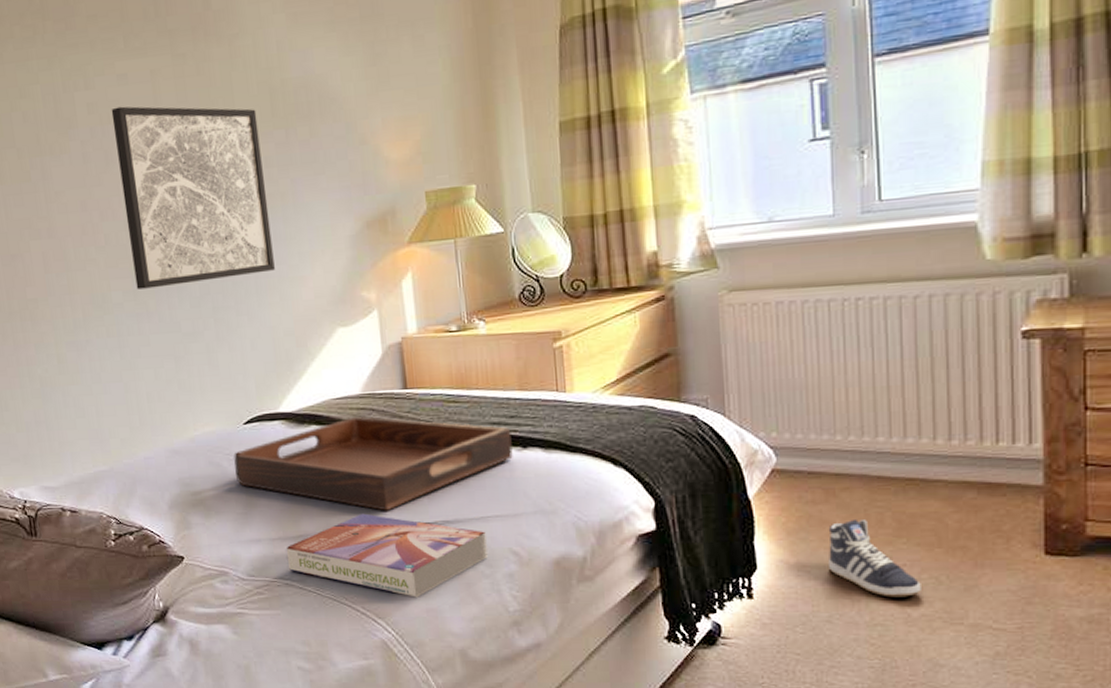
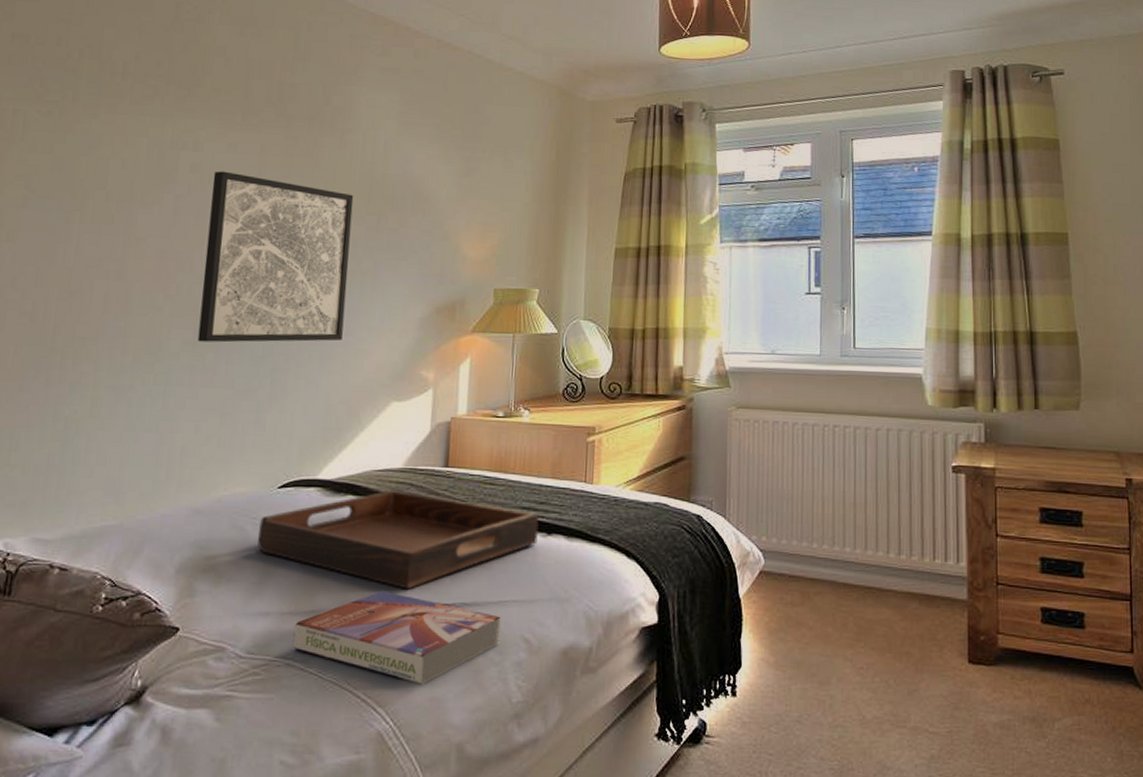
sneaker: present [828,518,921,597] -> none [801,621,874,699]

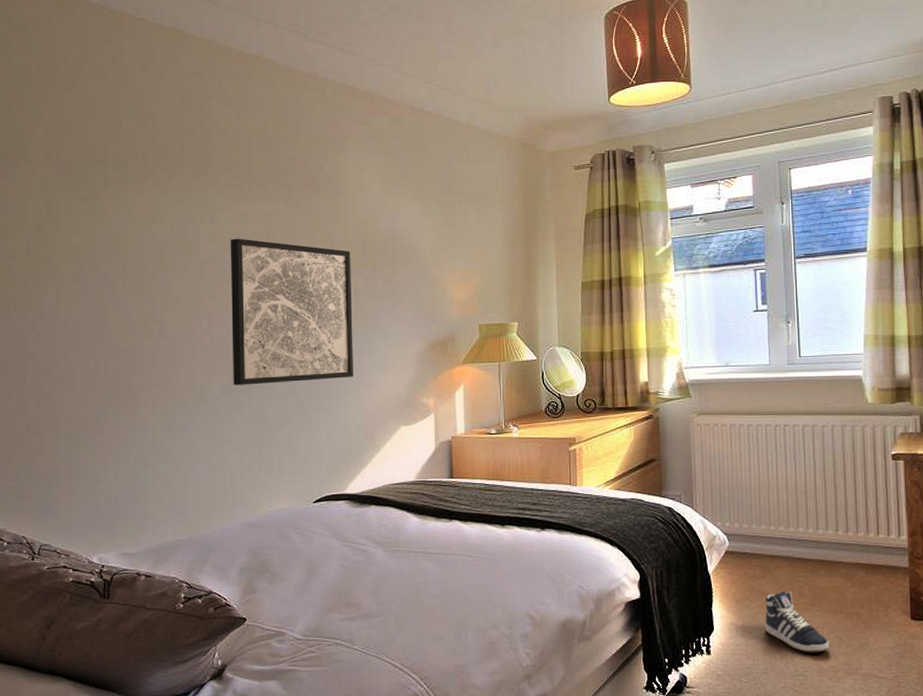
serving tray: present [257,489,539,589] -> none [302,499,533,580]
textbook: present [294,590,502,684] -> none [339,581,509,655]
sneaker: none [801,621,874,699] -> present [765,590,829,653]

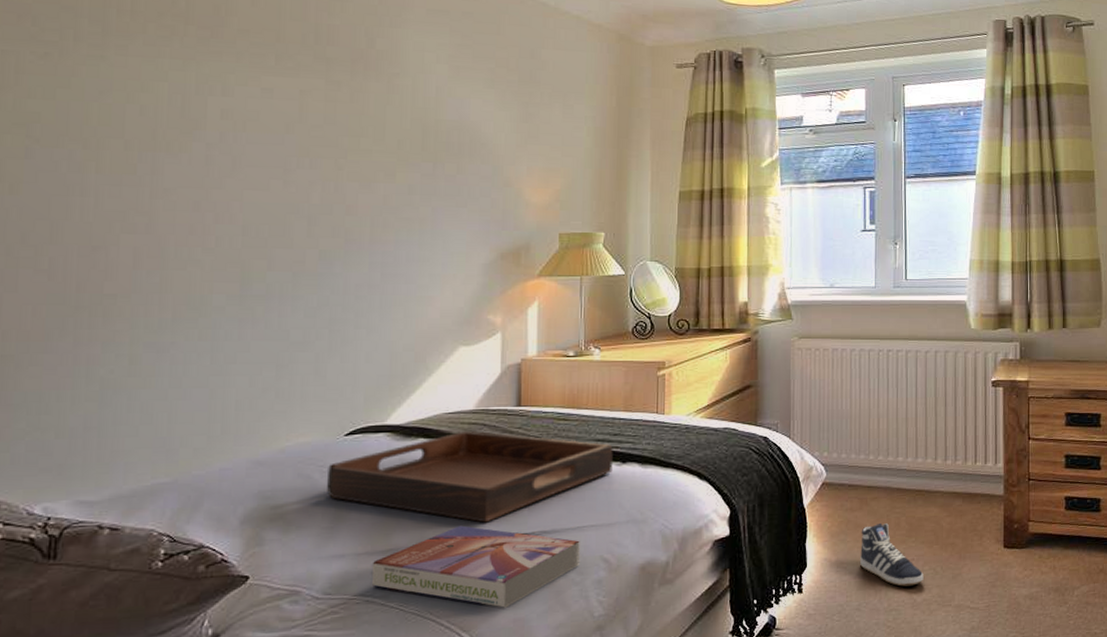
wall art: present [230,238,353,385] -> none [244,117,406,295]
serving tray: none [302,499,533,580] -> present [327,430,613,523]
textbook: none [339,581,509,655] -> present [371,525,581,608]

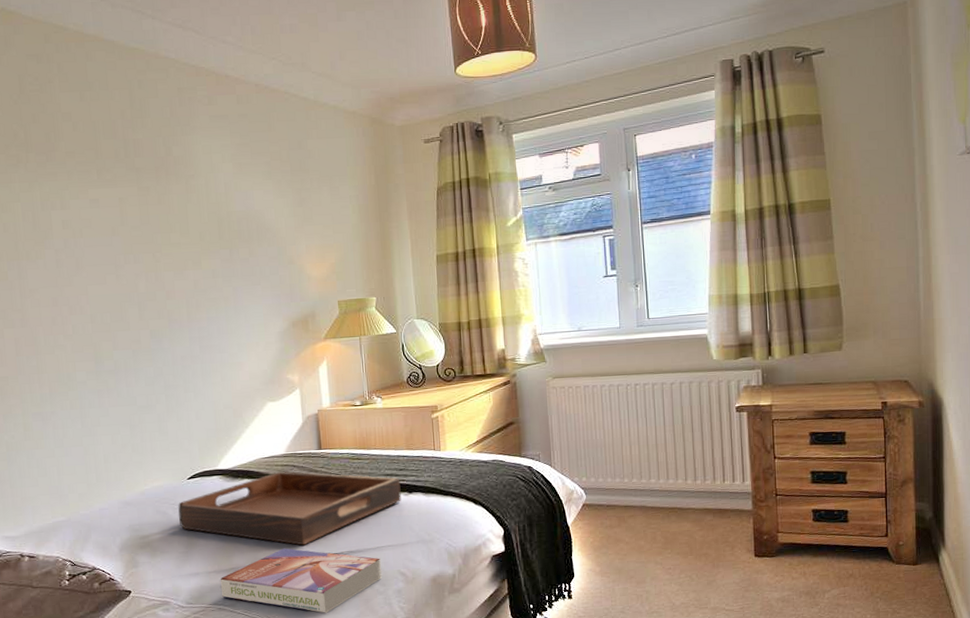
sneaker: present [860,522,924,587] -> none [621,537,681,592]

